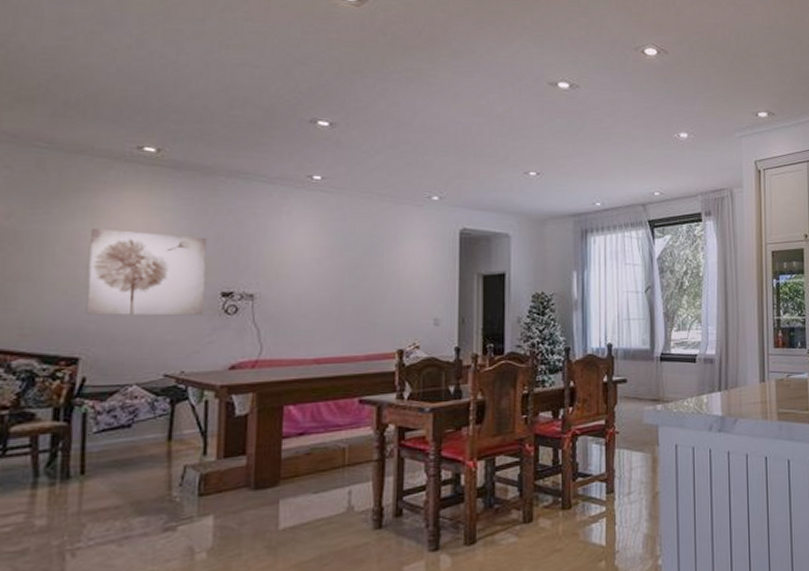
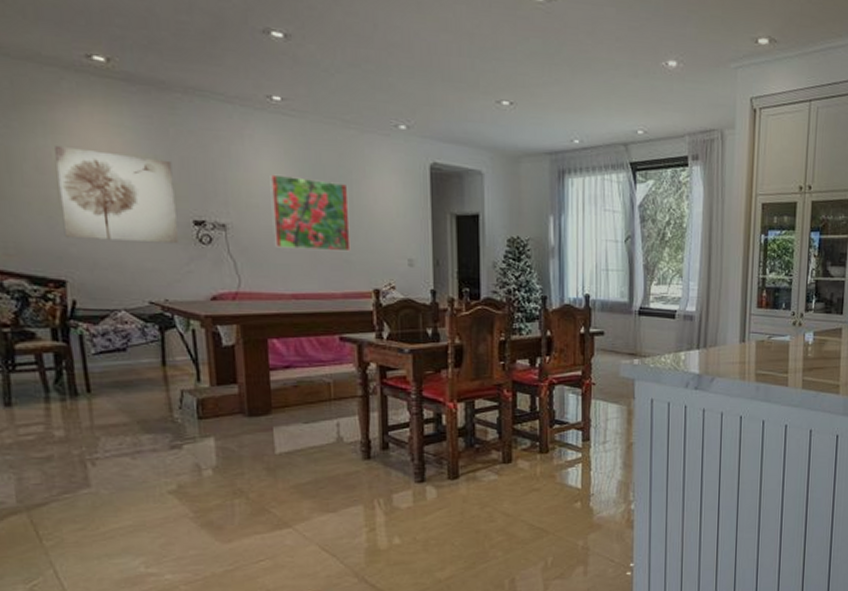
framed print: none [300,245,379,315] -> present [270,174,351,252]

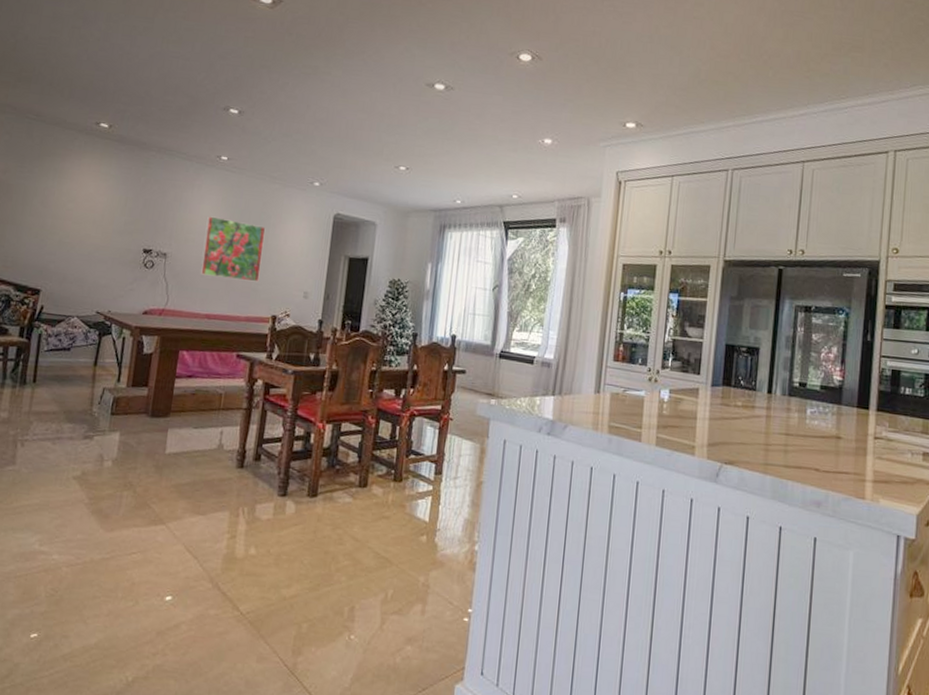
wall art: present [55,145,178,244] -> none [48,186,138,267]

